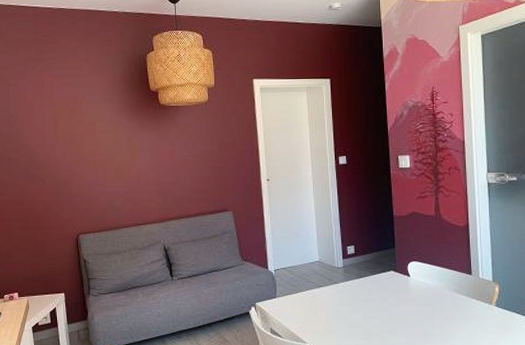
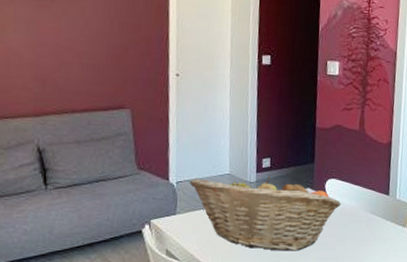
fruit basket: none [285,261,425,329] -> present [189,175,342,251]

